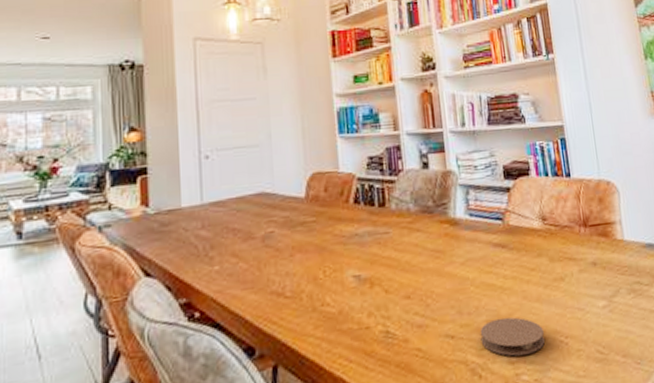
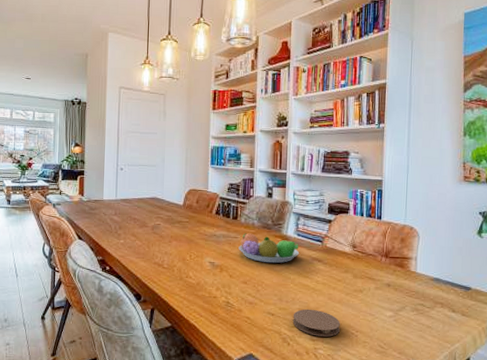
fruit bowl: none [392,223,476,263] -> present [238,233,300,263]

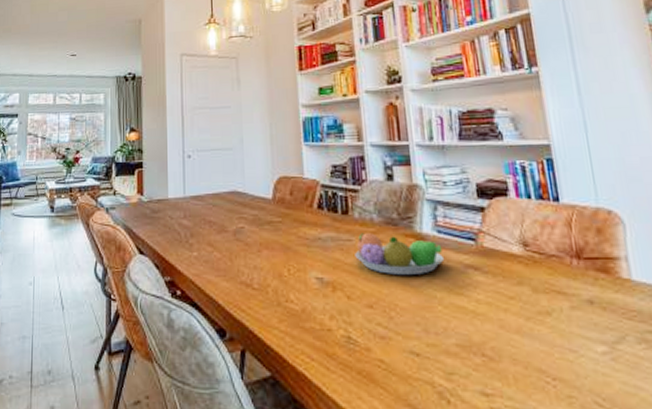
coaster: present [292,309,341,337] -> none [448,344,528,389]

